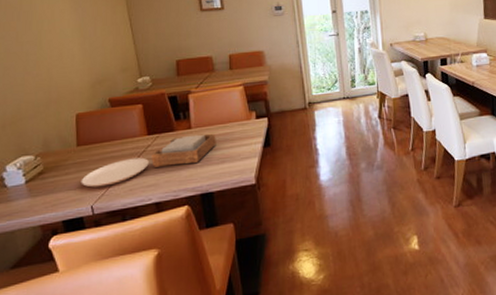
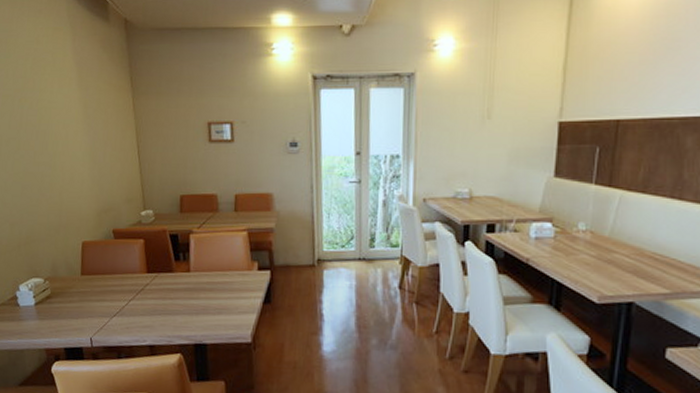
plate: present [81,157,149,188] -> none [82,295,146,320]
napkin holder: present [152,133,216,167] -> none [149,278,215,311]

